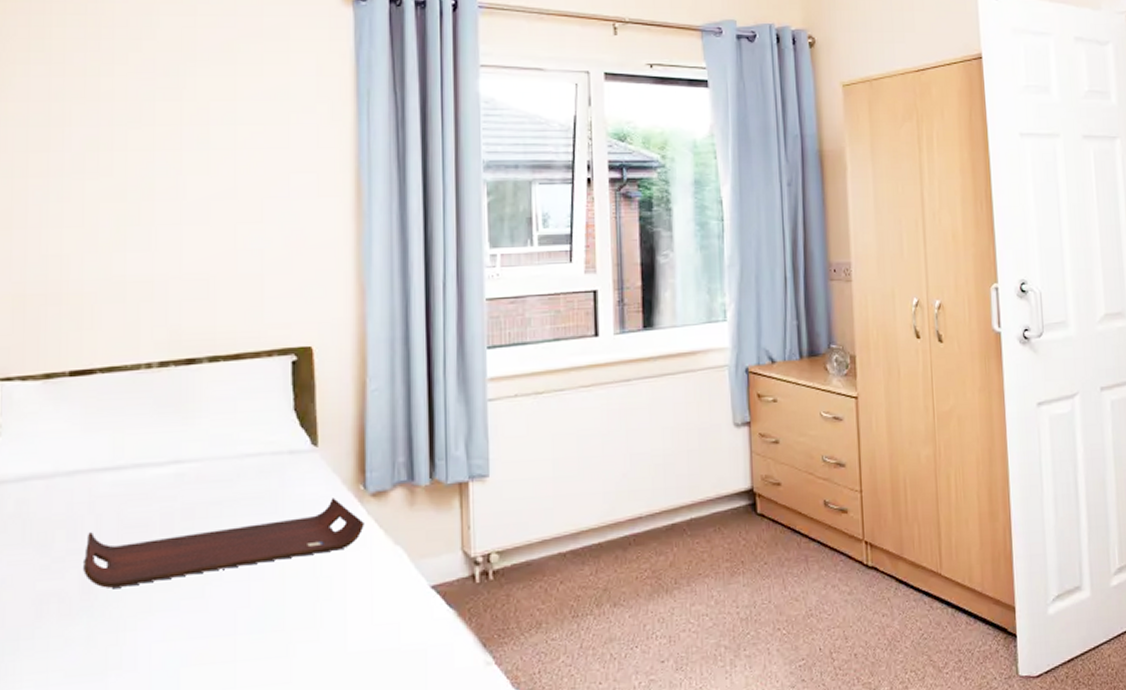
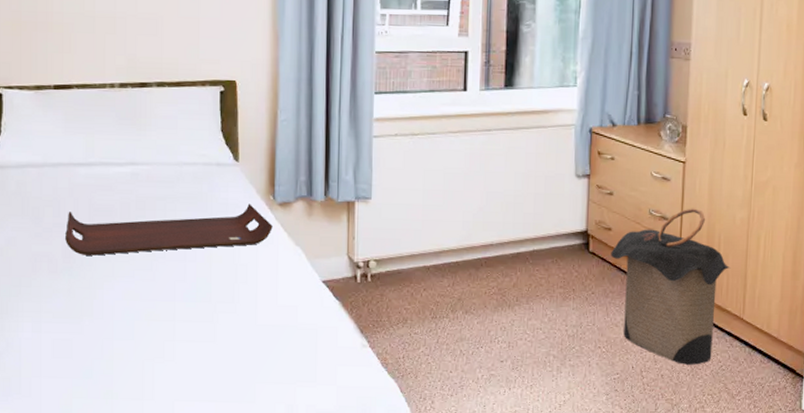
laundry hamper: none [782,449,921,638] -> present [611,208,731,365]

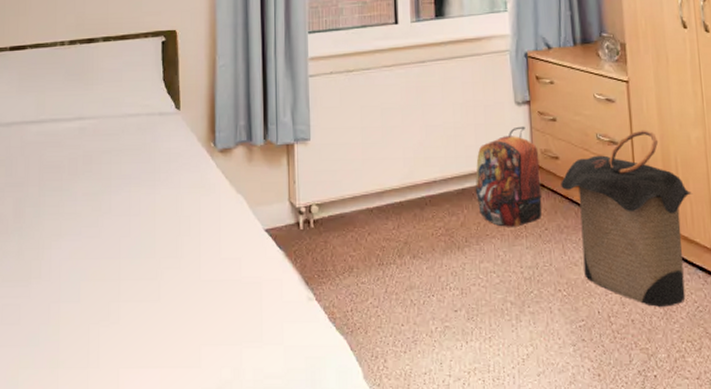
serving tray: present [65,204,273,256] -> none [16,152,214,214]
backpack: none [529,198,593,290] -> present [475,126,542,227]

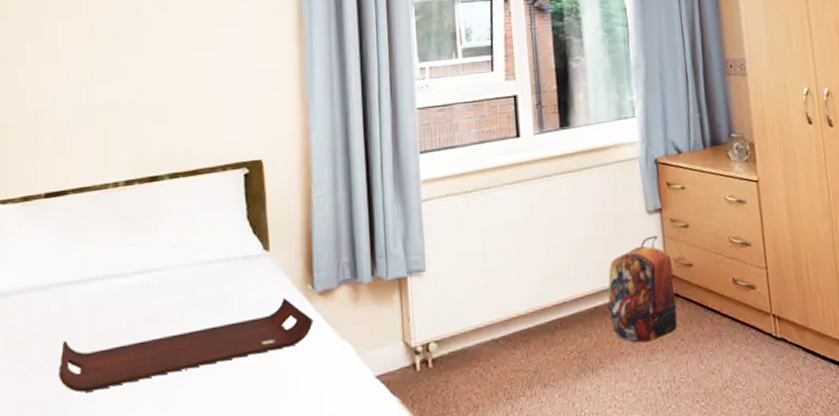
serving tray: none [16,152,214,214] -> present [59,298,313,393]
laundry hamper: present [561,130,693,307] -> none [695,228,823,406]

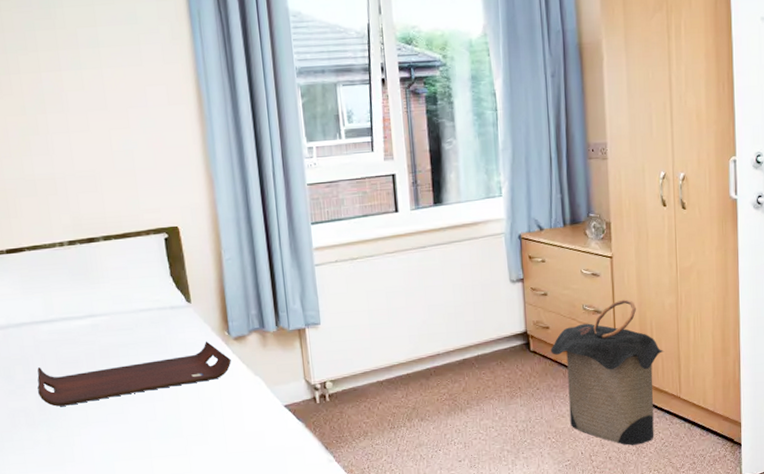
backpack: present [608,235,678,343] -> none [475,301,535,390]
laundry hamper: none [695,228,823,406] -> present [551,299,665,445]

